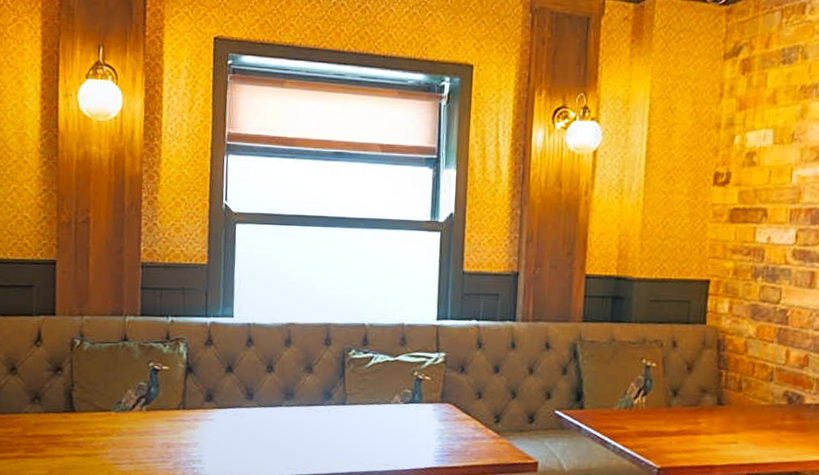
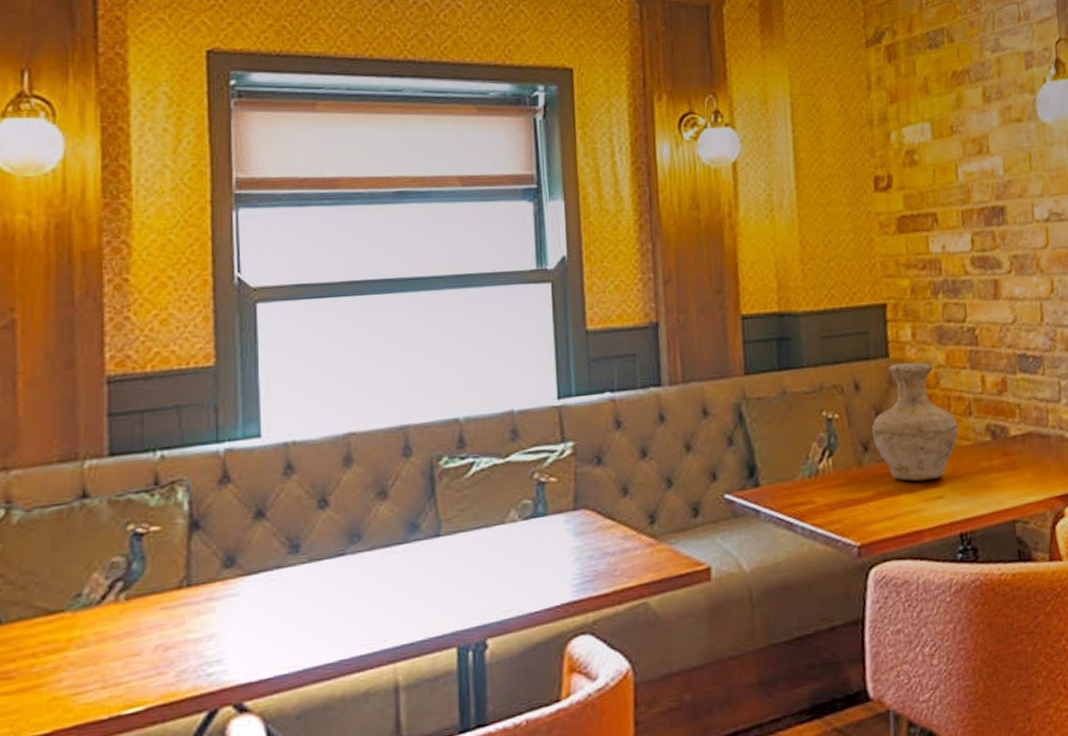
vase: none [682,330,758,428] -> present [871,361,959,482]

